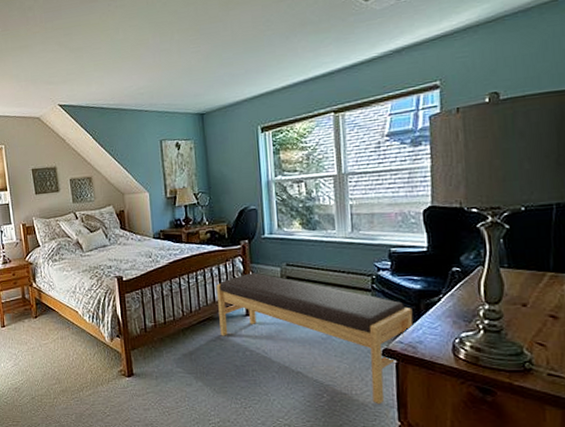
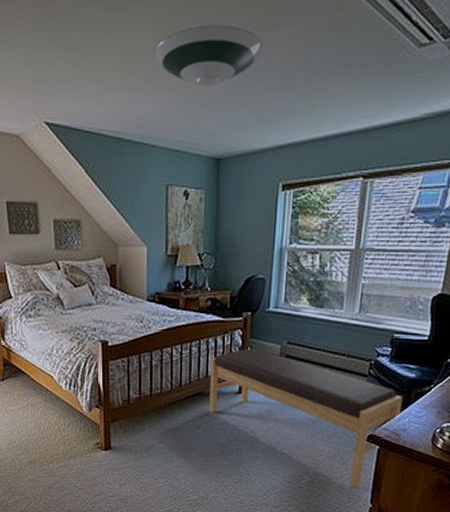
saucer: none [139,11,229,60] -> present [153,25,263,87]

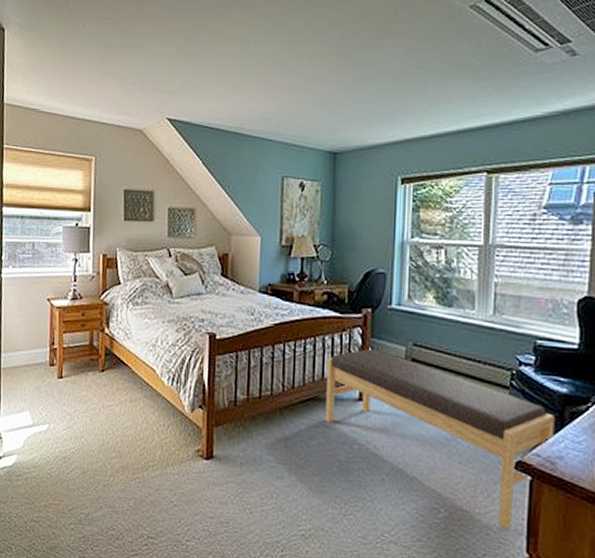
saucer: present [153,25,263,87] -> none [272,35,378,87]

